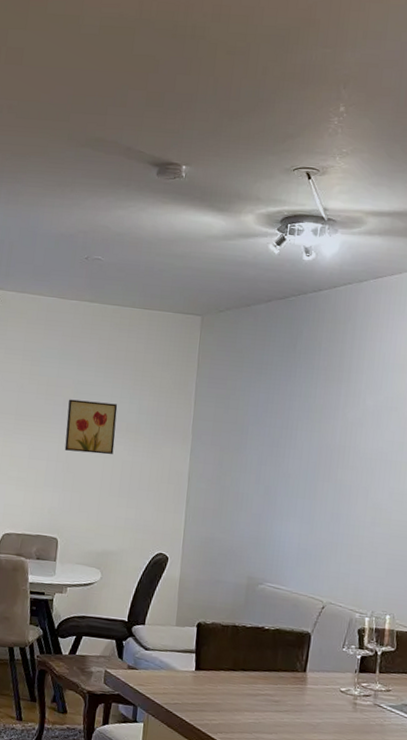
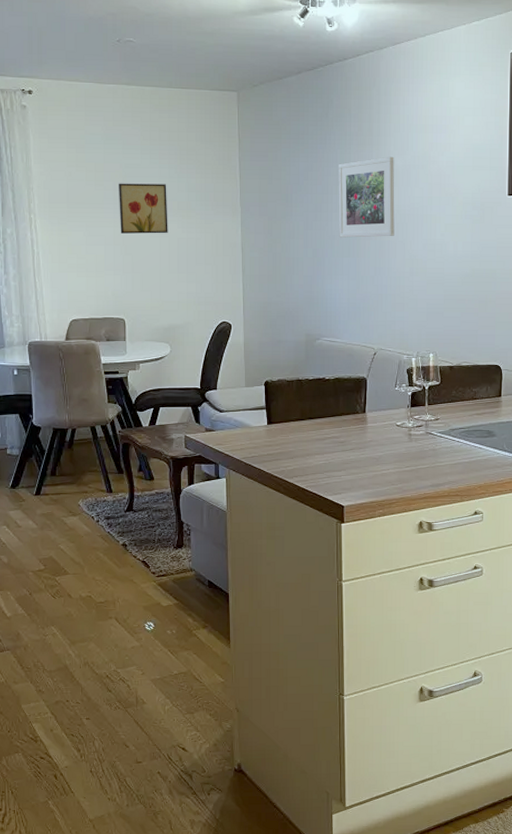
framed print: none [295,395,365,481] -> present [338,156,395,238]

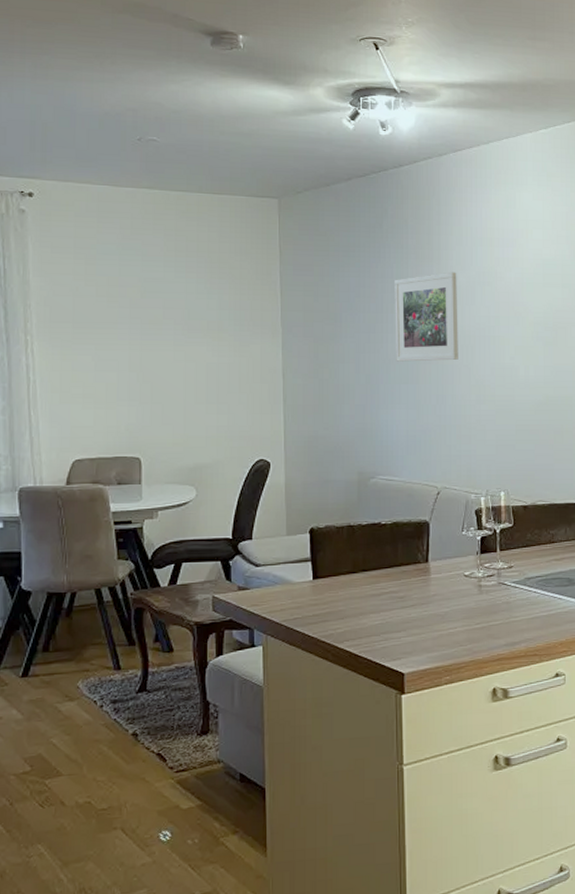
wall art: present [119,183,168,234] -> none [136,299,196,358]

